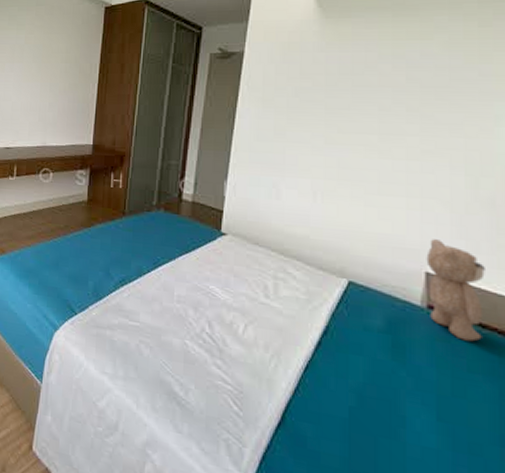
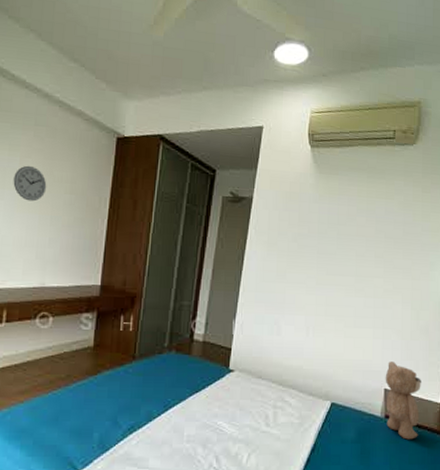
wall clock: none [20,41,47,72] -> present [13,165,47,202]

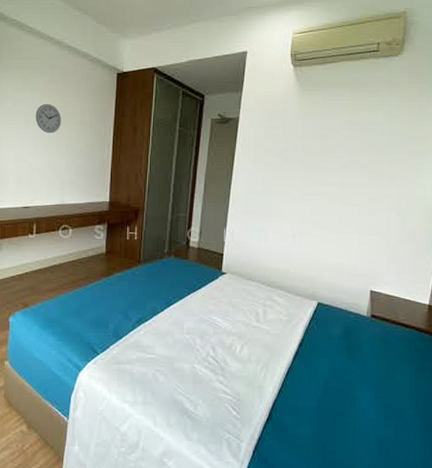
teddy bear: present [385,361,421,440] -> none [371,265,408,338]

